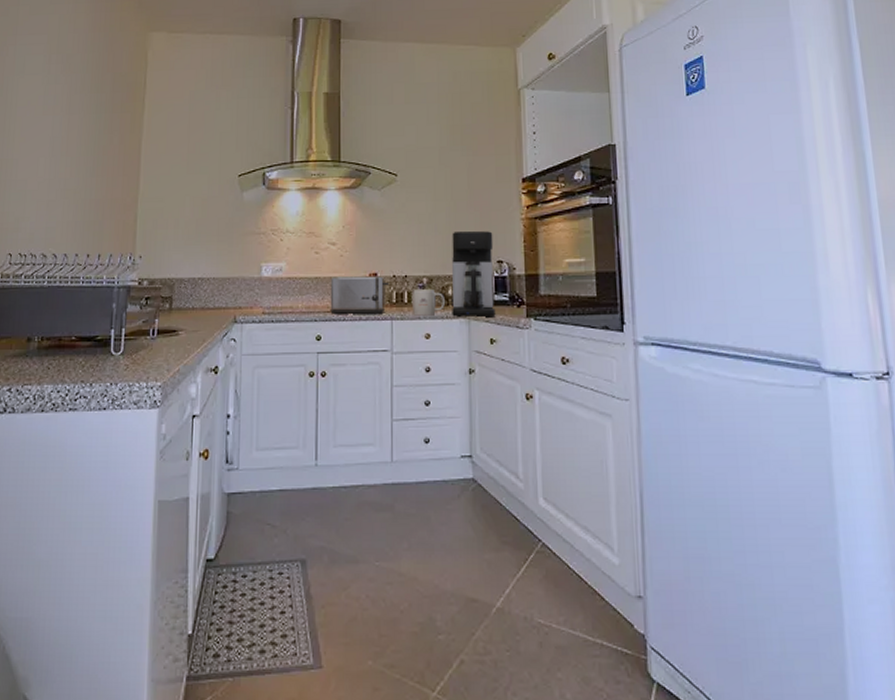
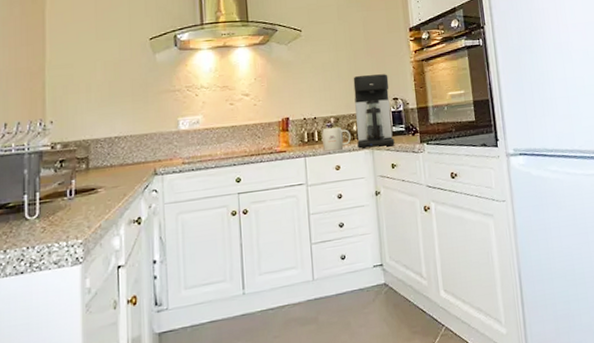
toaster: present [330,276,390,315] -> none [246,119,301,158]

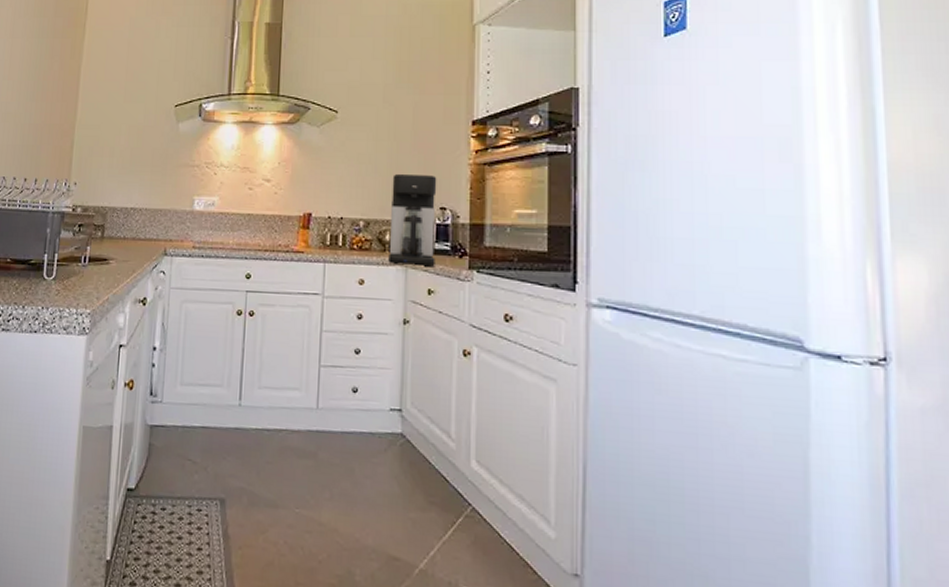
mug: present [321,127,352,152] -> none [346,233,383,262]

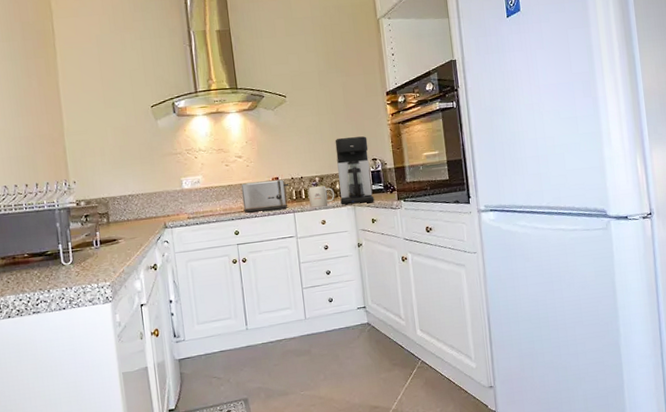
toaster: none [261,214,324,257] -> present [240,179,290,213]
mug: none [346,233,383,262] -> present [308,186,335,208]

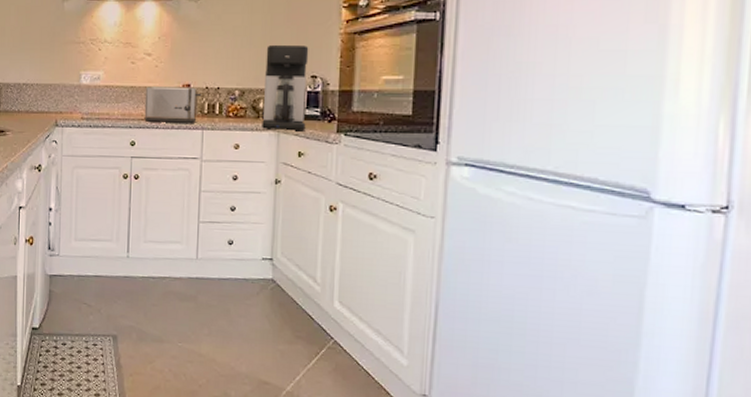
mug: present [308,186,335,208] -> none [222,102,257,129]

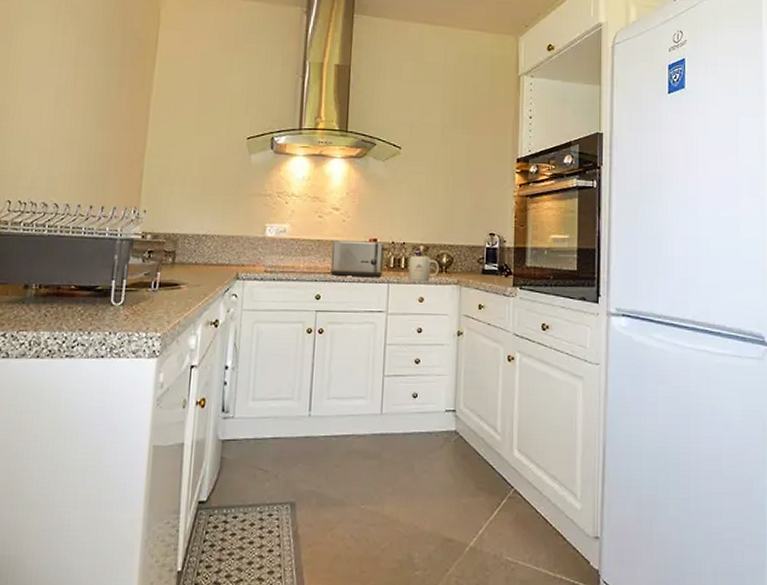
mug: none [222,102,257,129] -> present [408,256,440,282]
coffee maker: present [262,45,309,132] -> none [445,204,487,285]

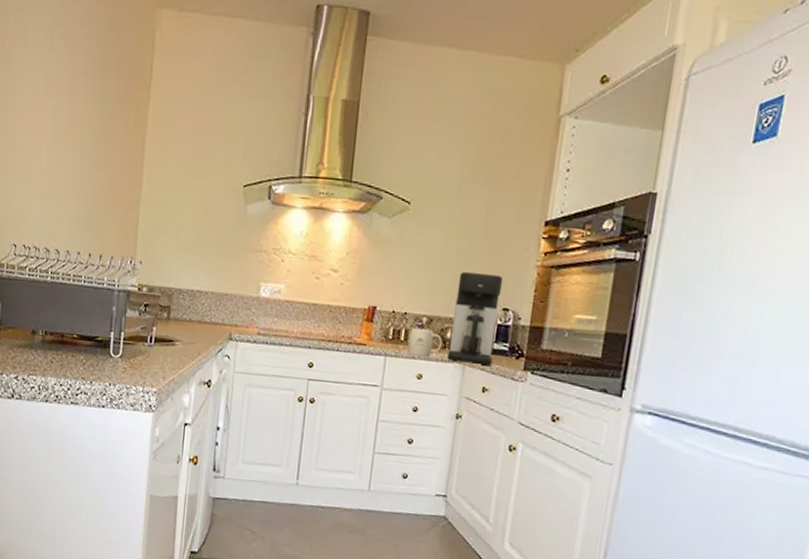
toaster: present [330,240,388,278] -> none [325,305,388,349]
coffee maker: none [445,204,487,285] -> present [447,272,504,366]

